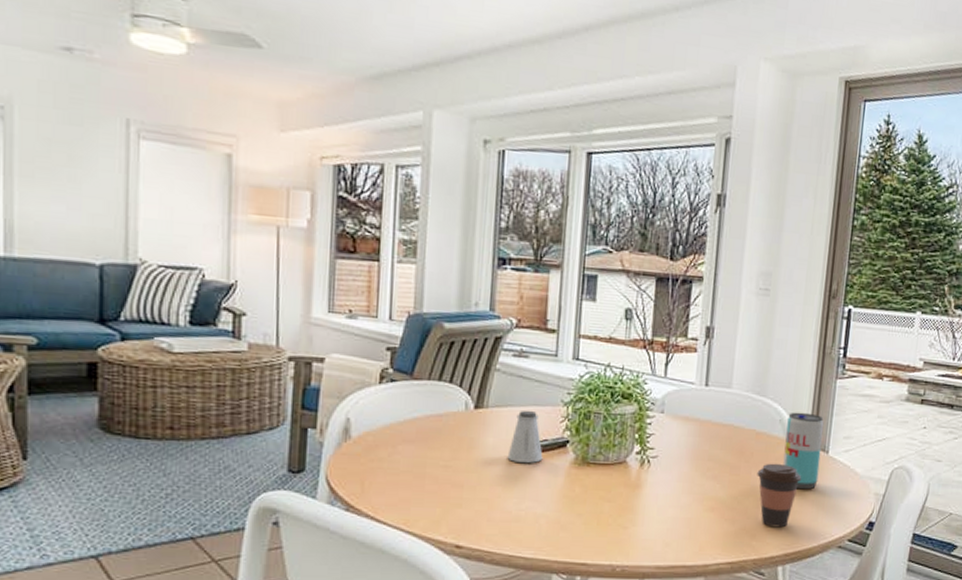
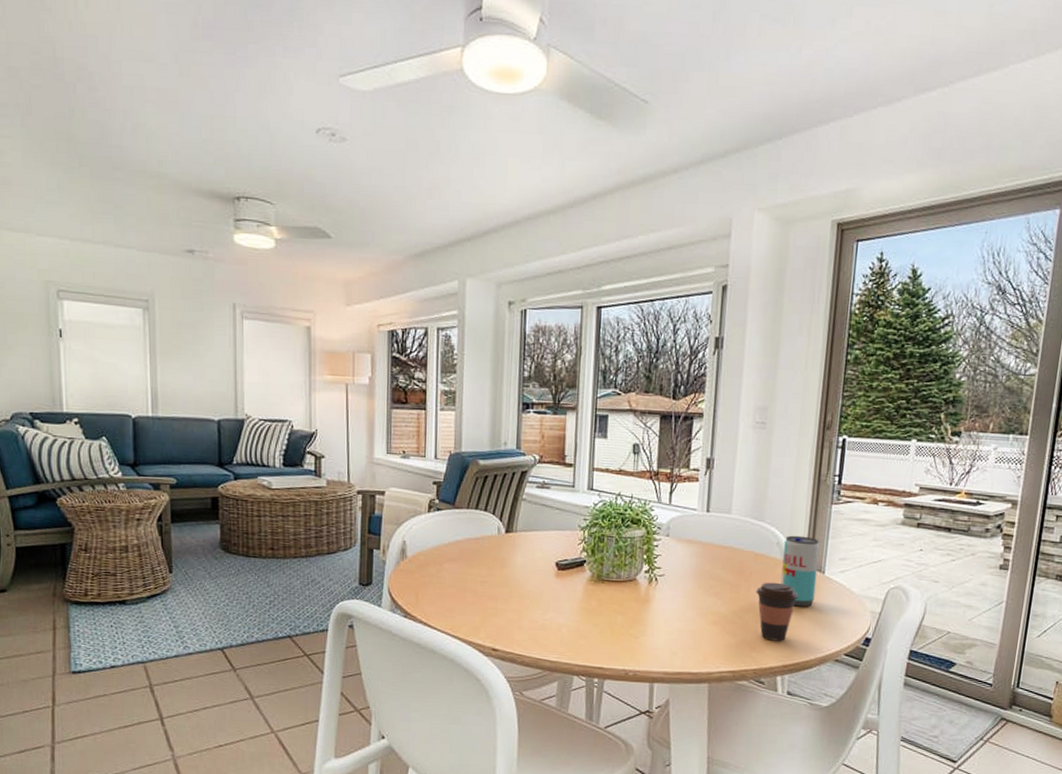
saltshaker: present [507,410,543,463] -> none [533,534,564,580]

